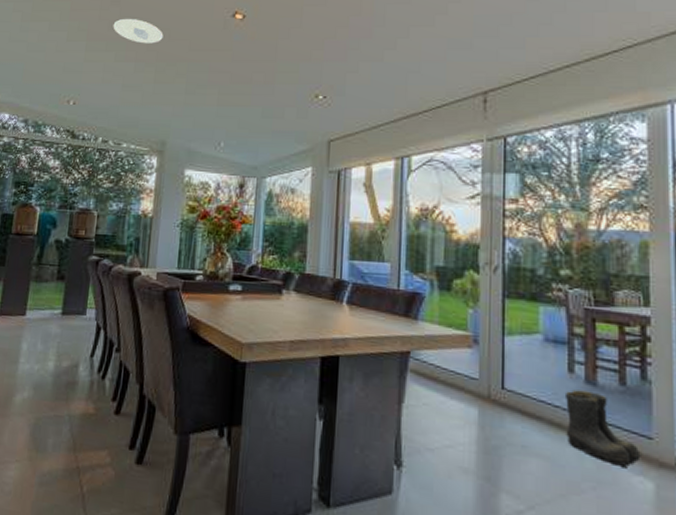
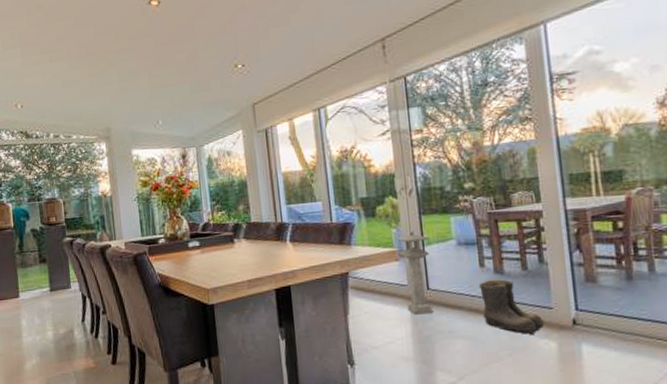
recessed light: present [113,19,164,44] -> none [42,19,90,42]
lantern: none [471,314,512,420] -> present [395,230,433,315]

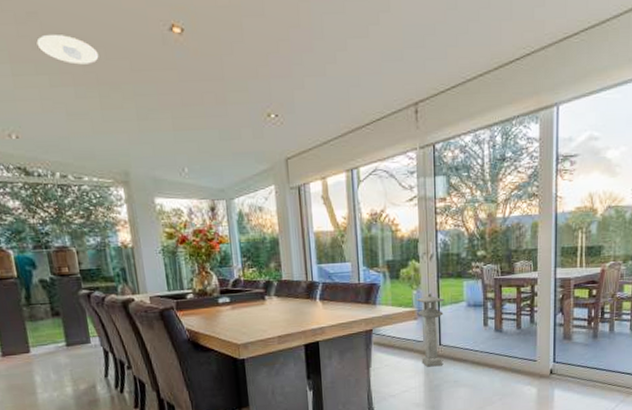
recessed light: none [42,19,90,42] -> present [36,35,99,65]
boots: present [479,279,545,334] -> none [482,336,529,382]

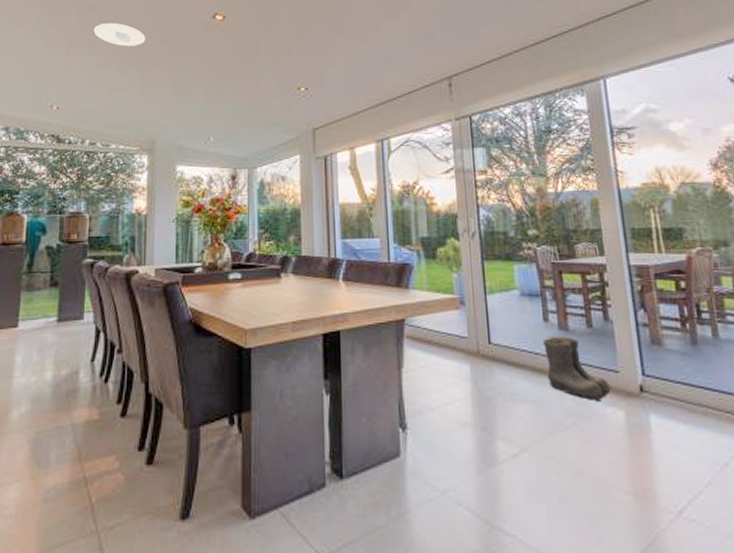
lantern: present [416,292,445,367] -> none [456,277,494,372]
boots: none [482,336,529,382] -> present [543,336,611,400]

